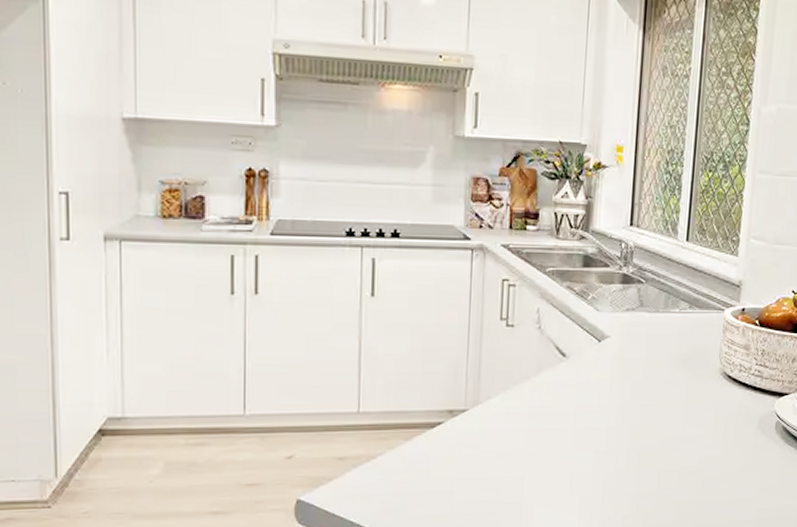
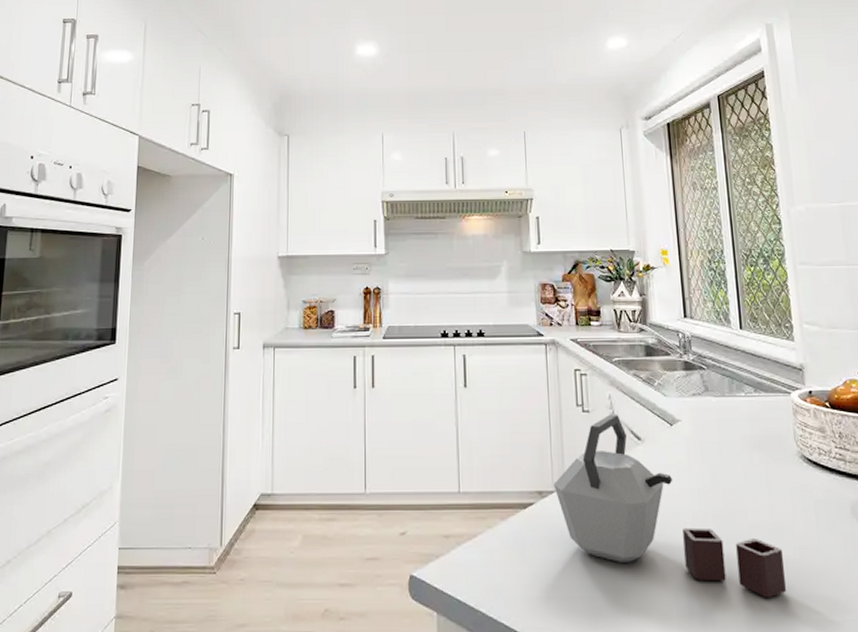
kettle: none [466,329,688,505] -> present [553,414,786,598]

